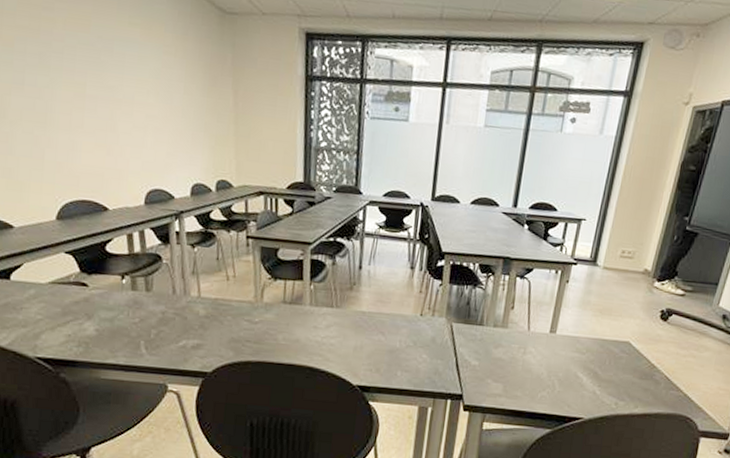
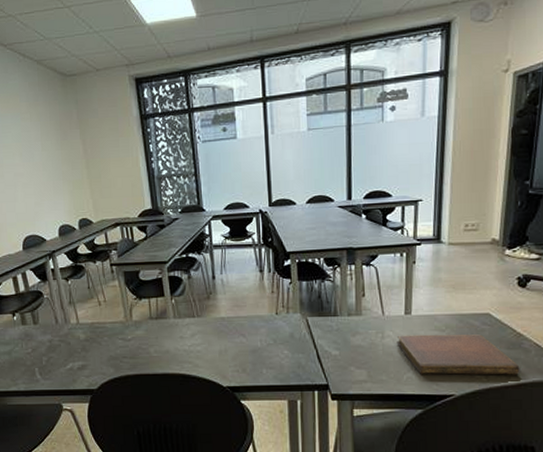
notebook: none [537,353,648,405] -> present [396,334,520,375]

